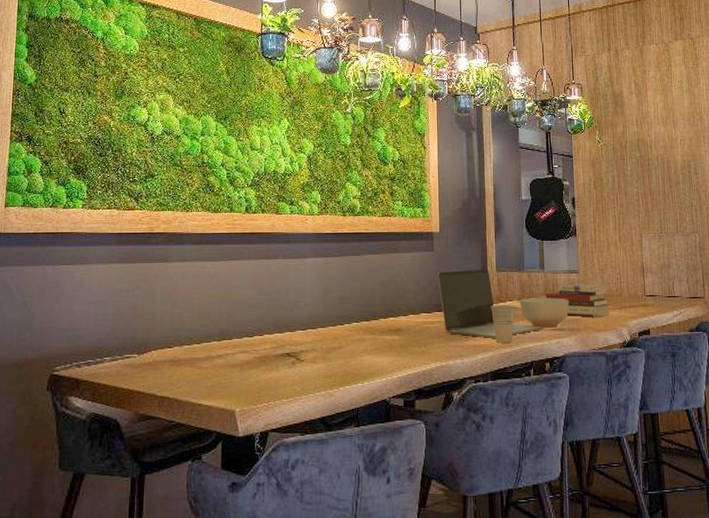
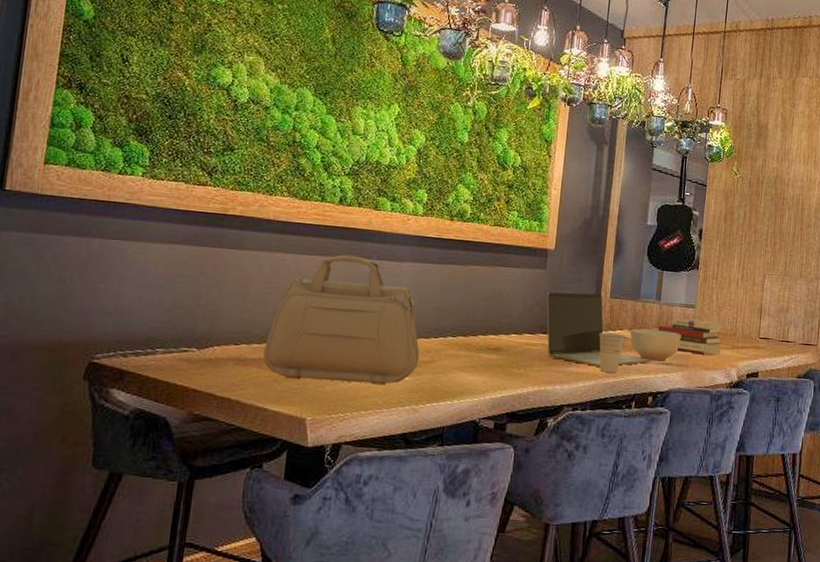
handbag: none [193,257,328,375] -> present [263,254,420,386]

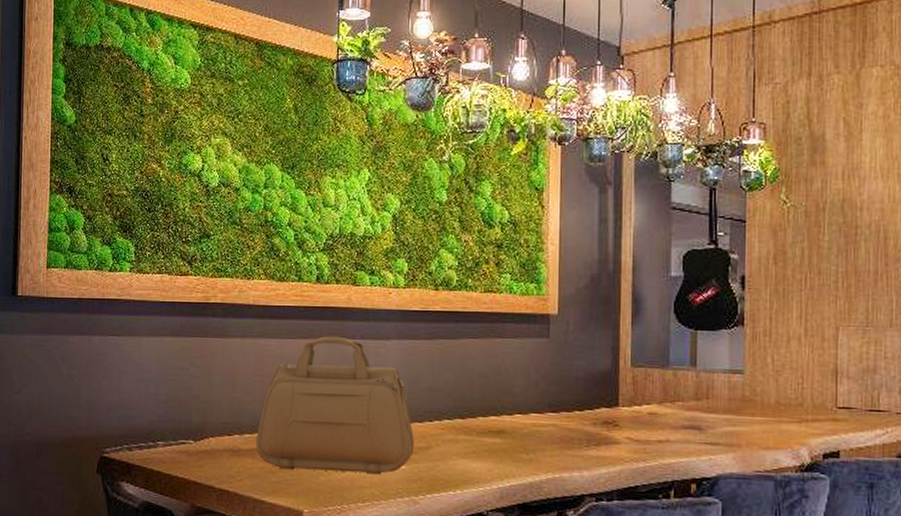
laptop: present [546,292,651,367] -> none [553,362,691,449]
cup: present [598,332,625,373] -> none [620,408,655,456]
bowl: present [629,328,682,362] -> none [659,402,728,441]
books: present [658,318,722,355] -> none [696,386,785,432]

